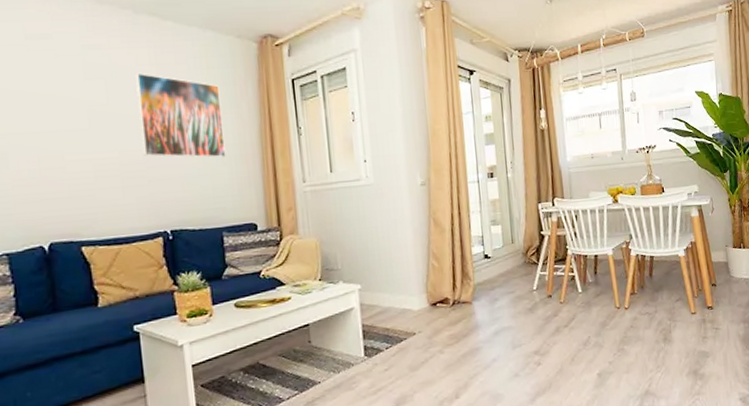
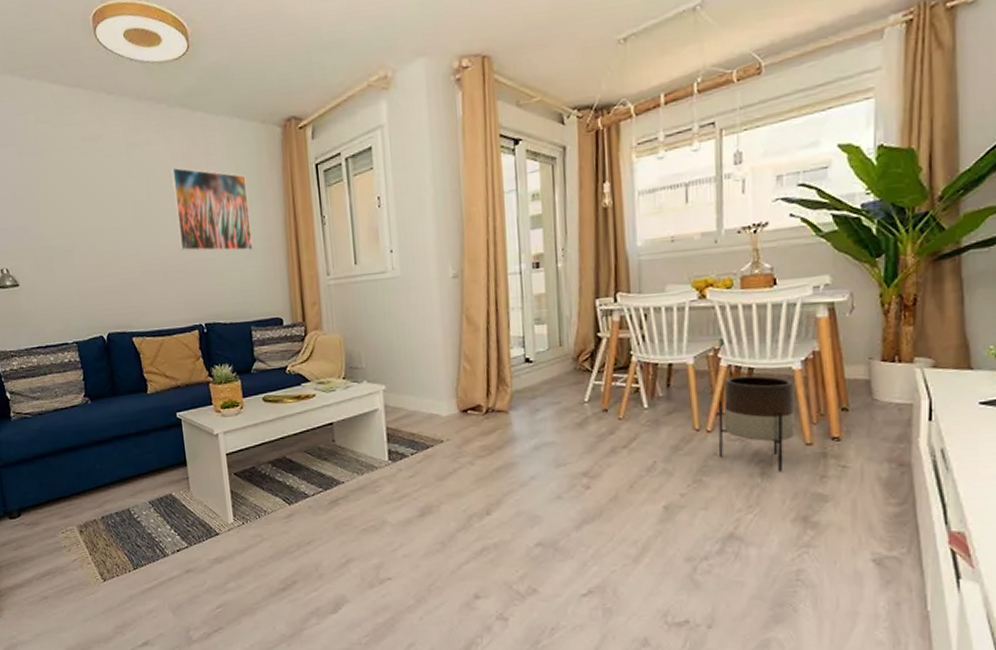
planter: none [631,262,684,337] -> present [718,375,795,472]

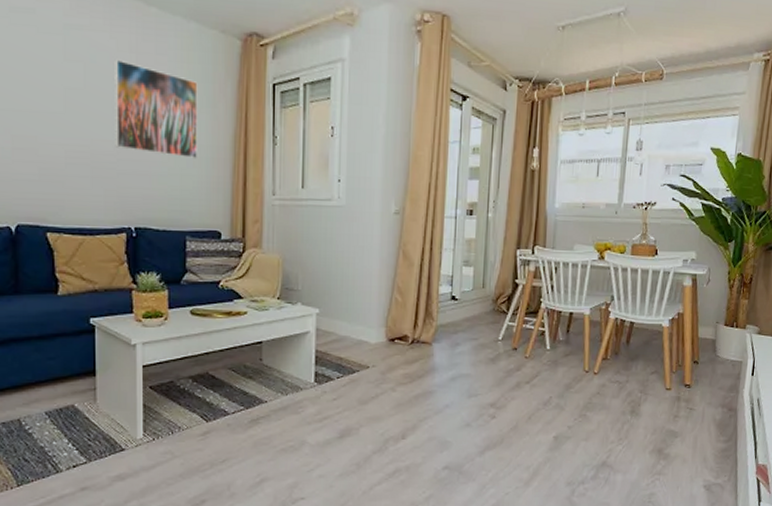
planter: present [718,375,795,472] -> none [602,328,663,411]

